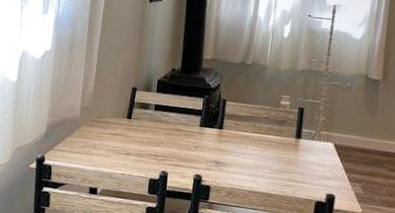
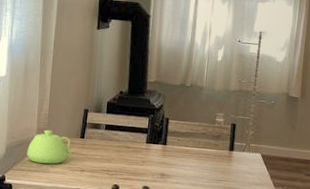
teapot: none [68,108,118,146] -> present [27,129,72,164]

